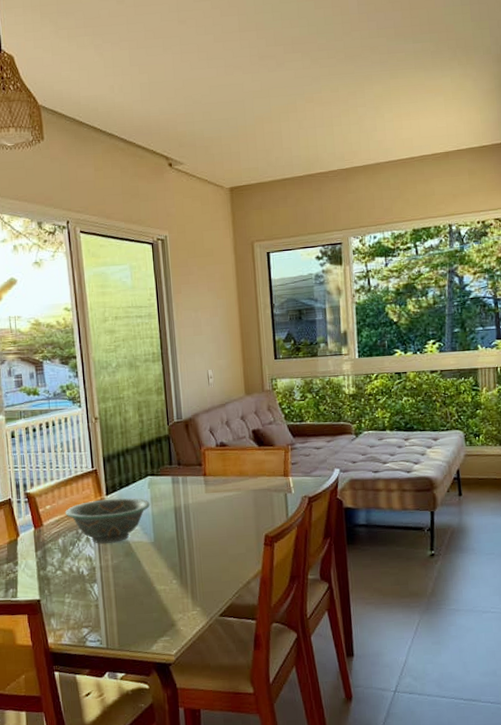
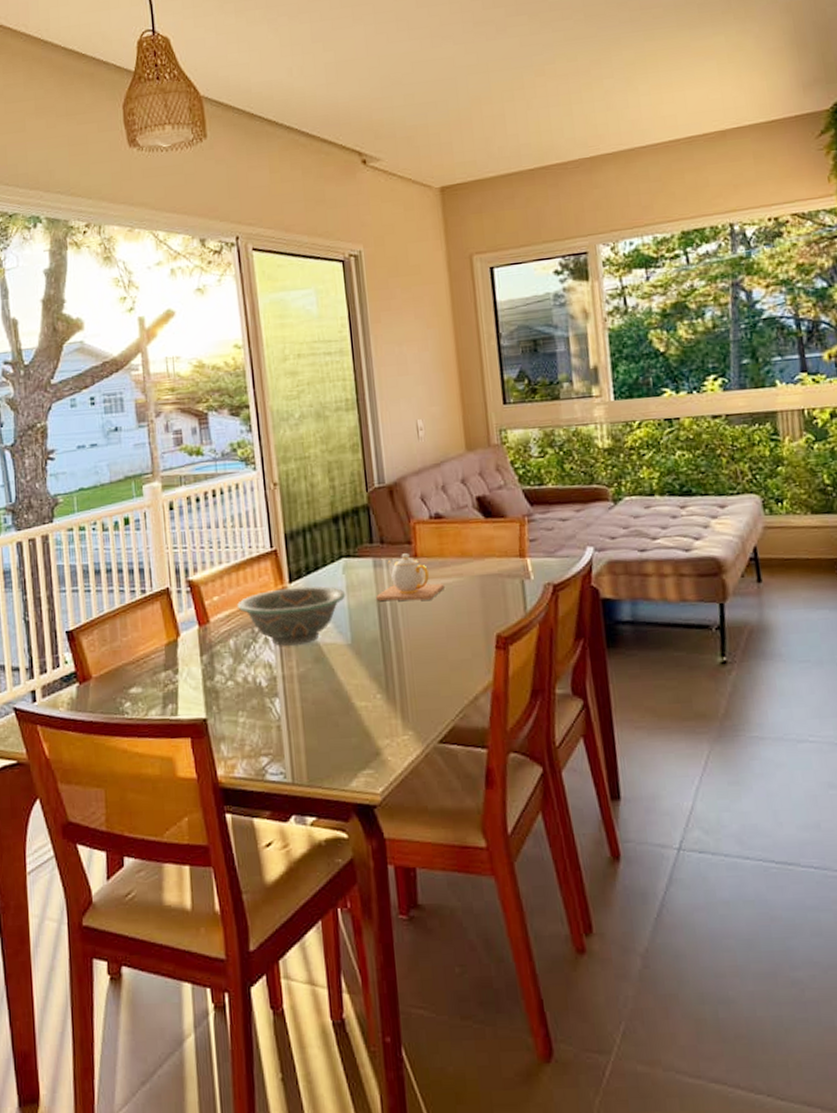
teapot: none [174,473,226,510] -> present [376,553,444,601]

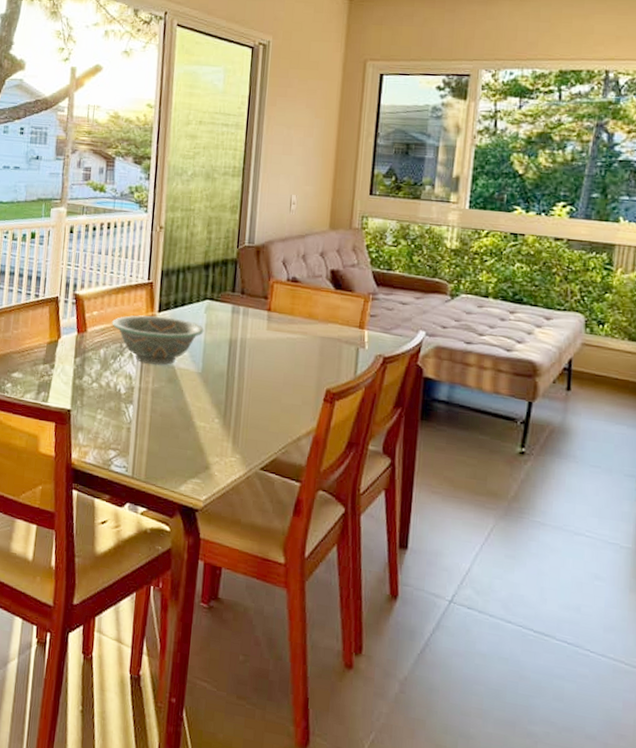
teapot: present [376,553,444,601] -> none [229,306,289,349]

